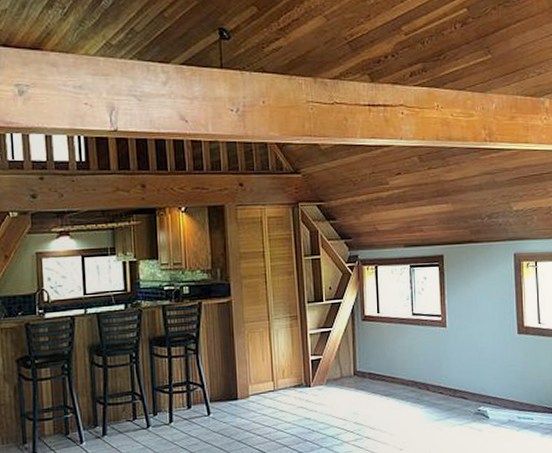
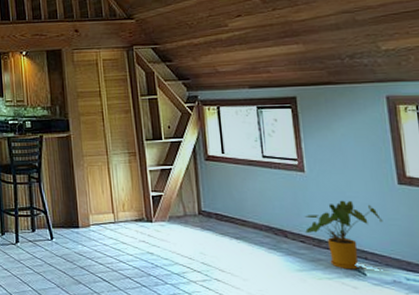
house plant: none [444,351,504,415] -> present [304,200,383,270]

